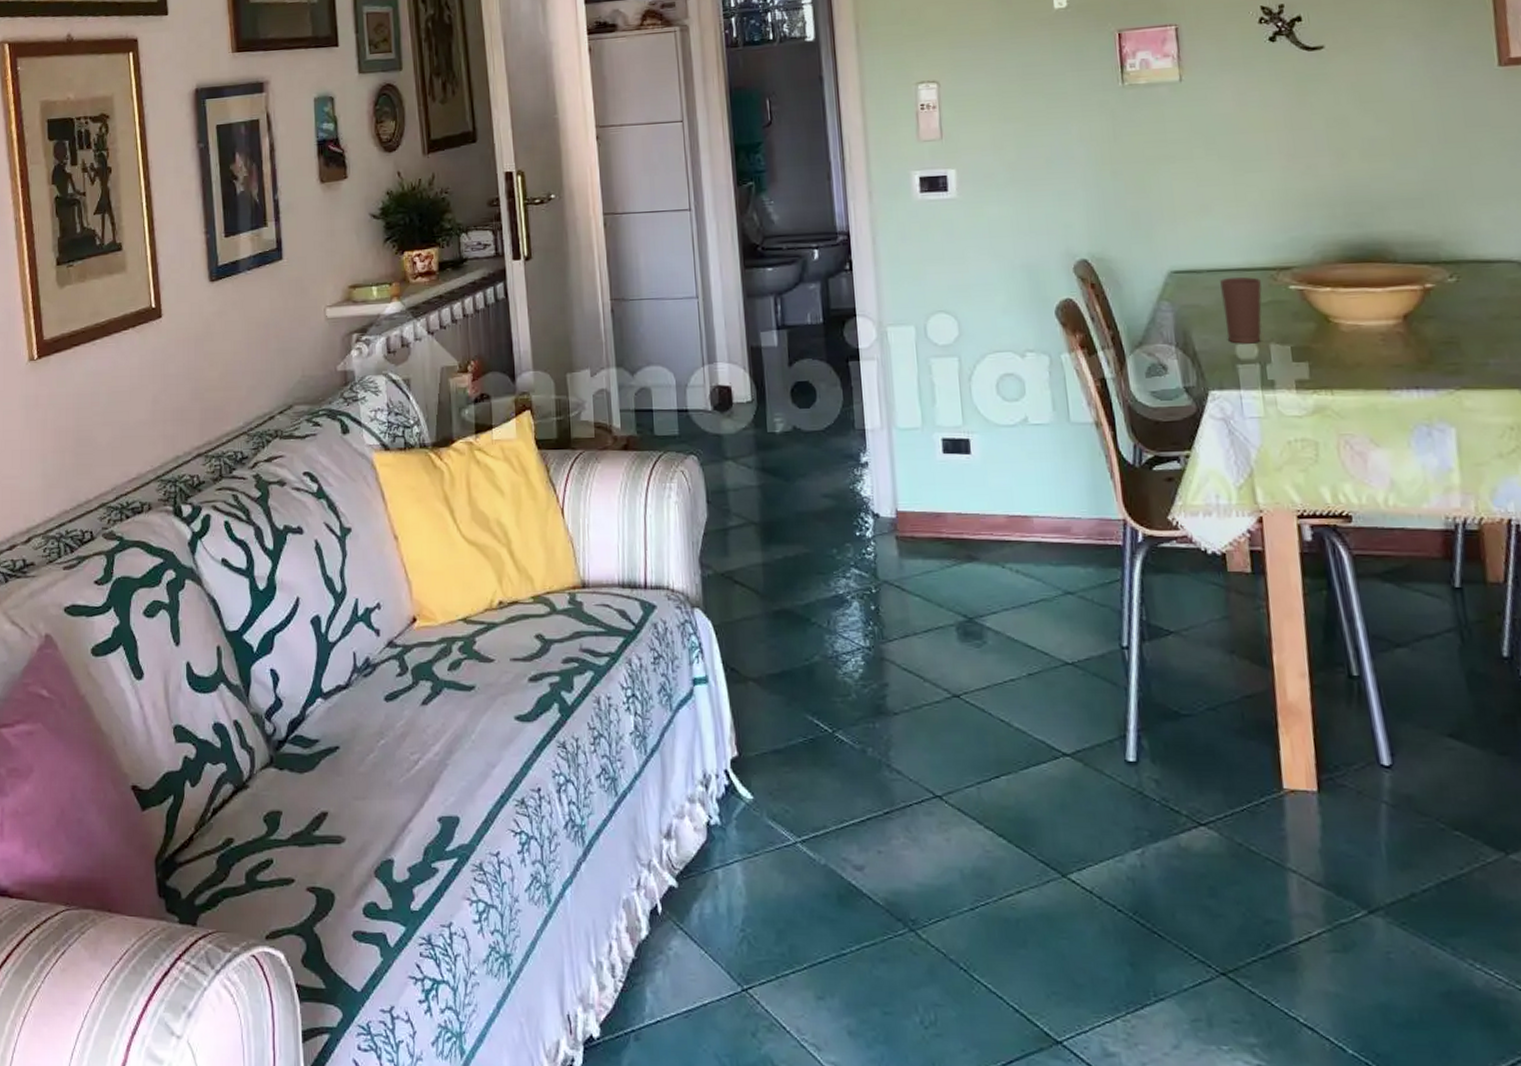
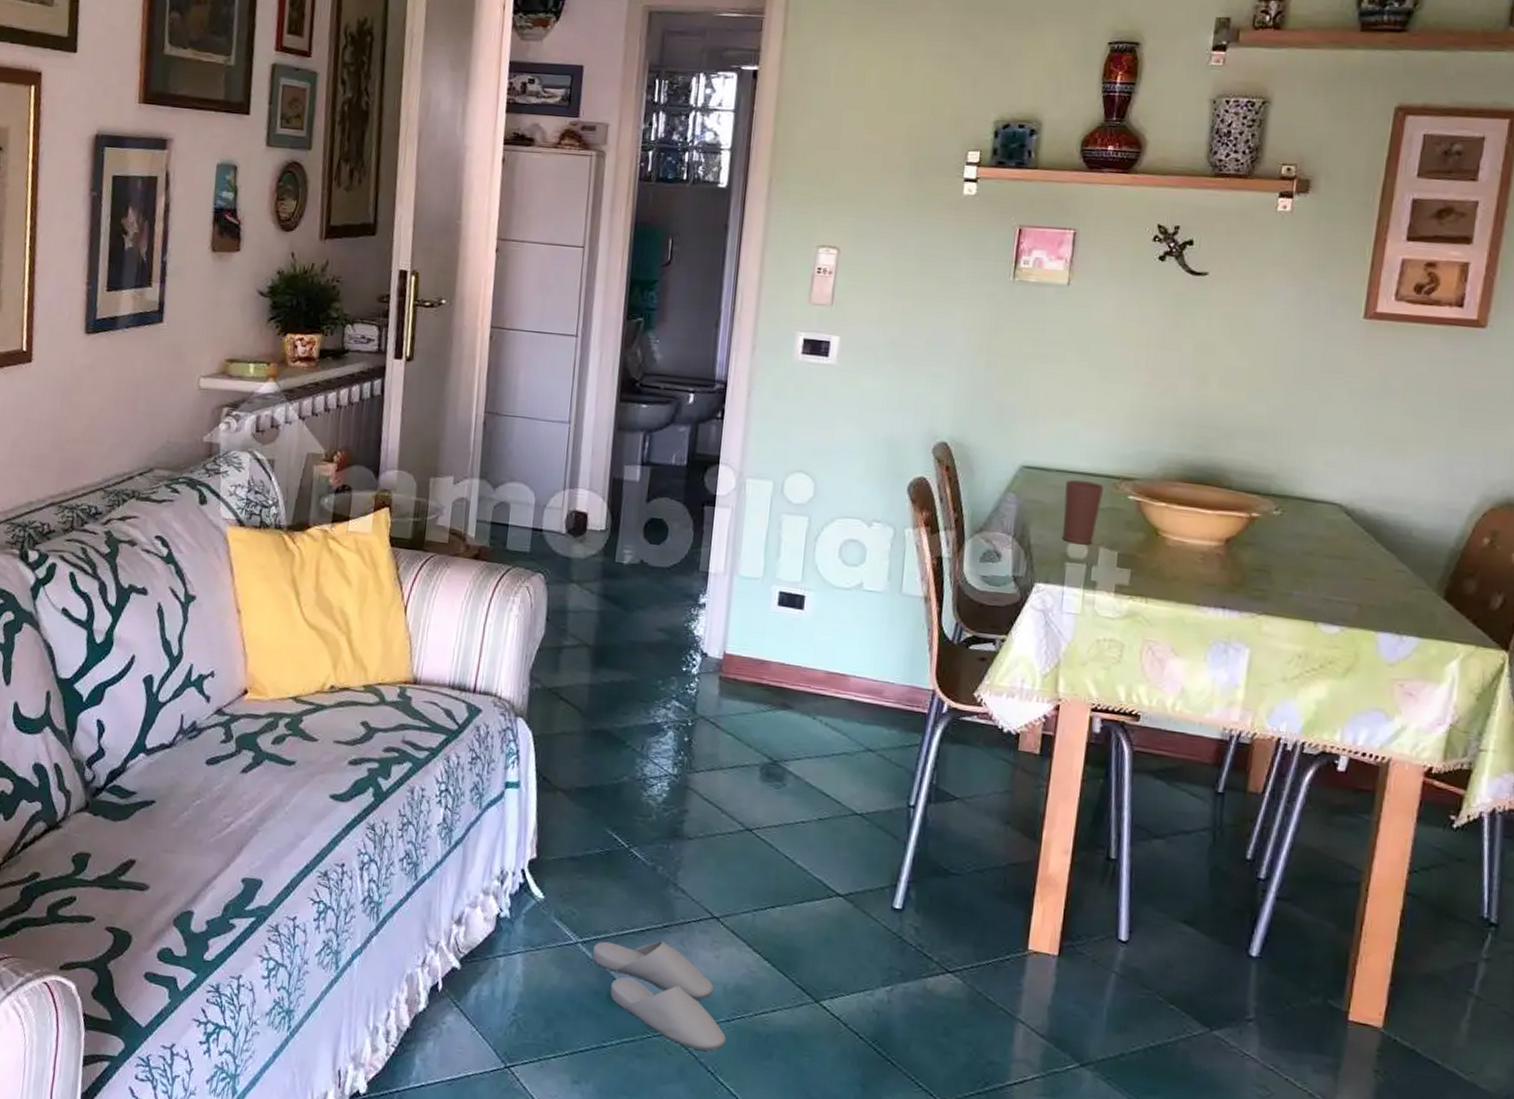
slippers: none [813,829,974,946] -> present [592,941,727,1051]

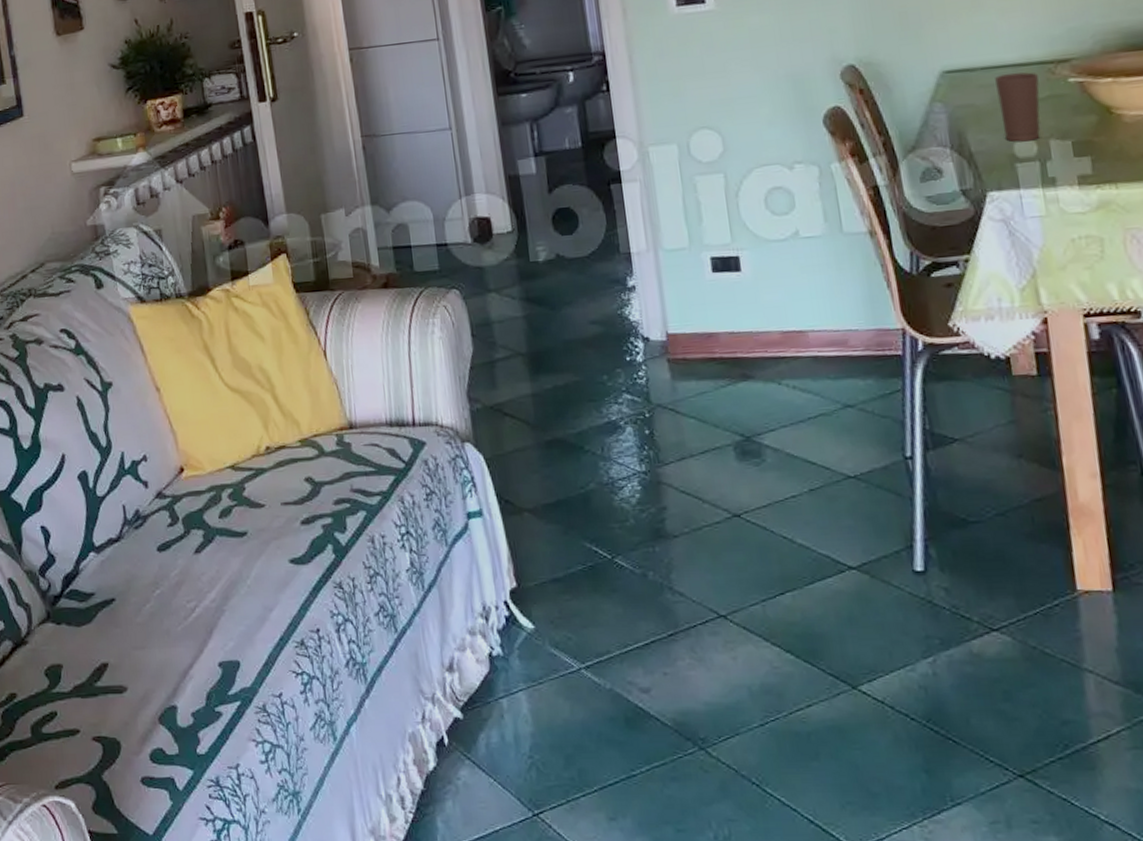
slippers: present [592,941,727,1051] -> none [598,651,765,762]

